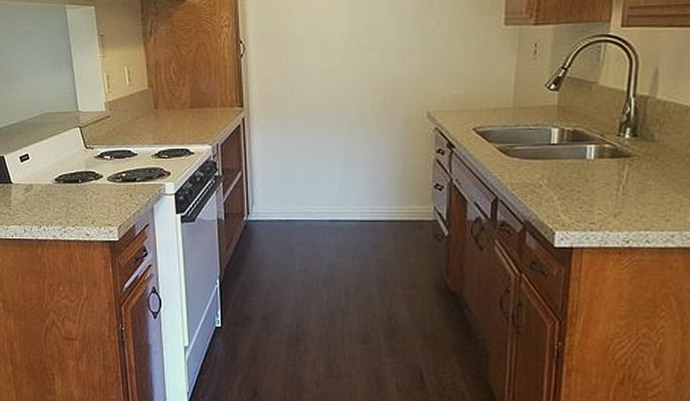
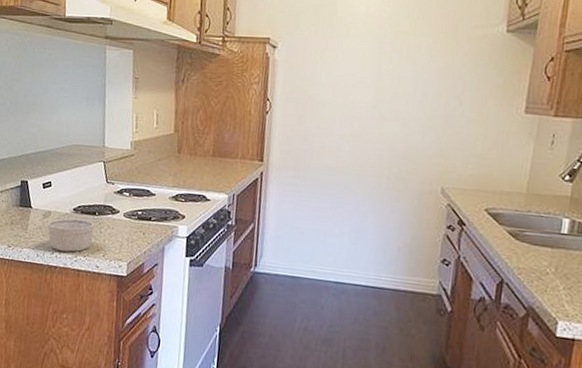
ramekin: none [31,189,79,223] -> present [47,218,95,252]

